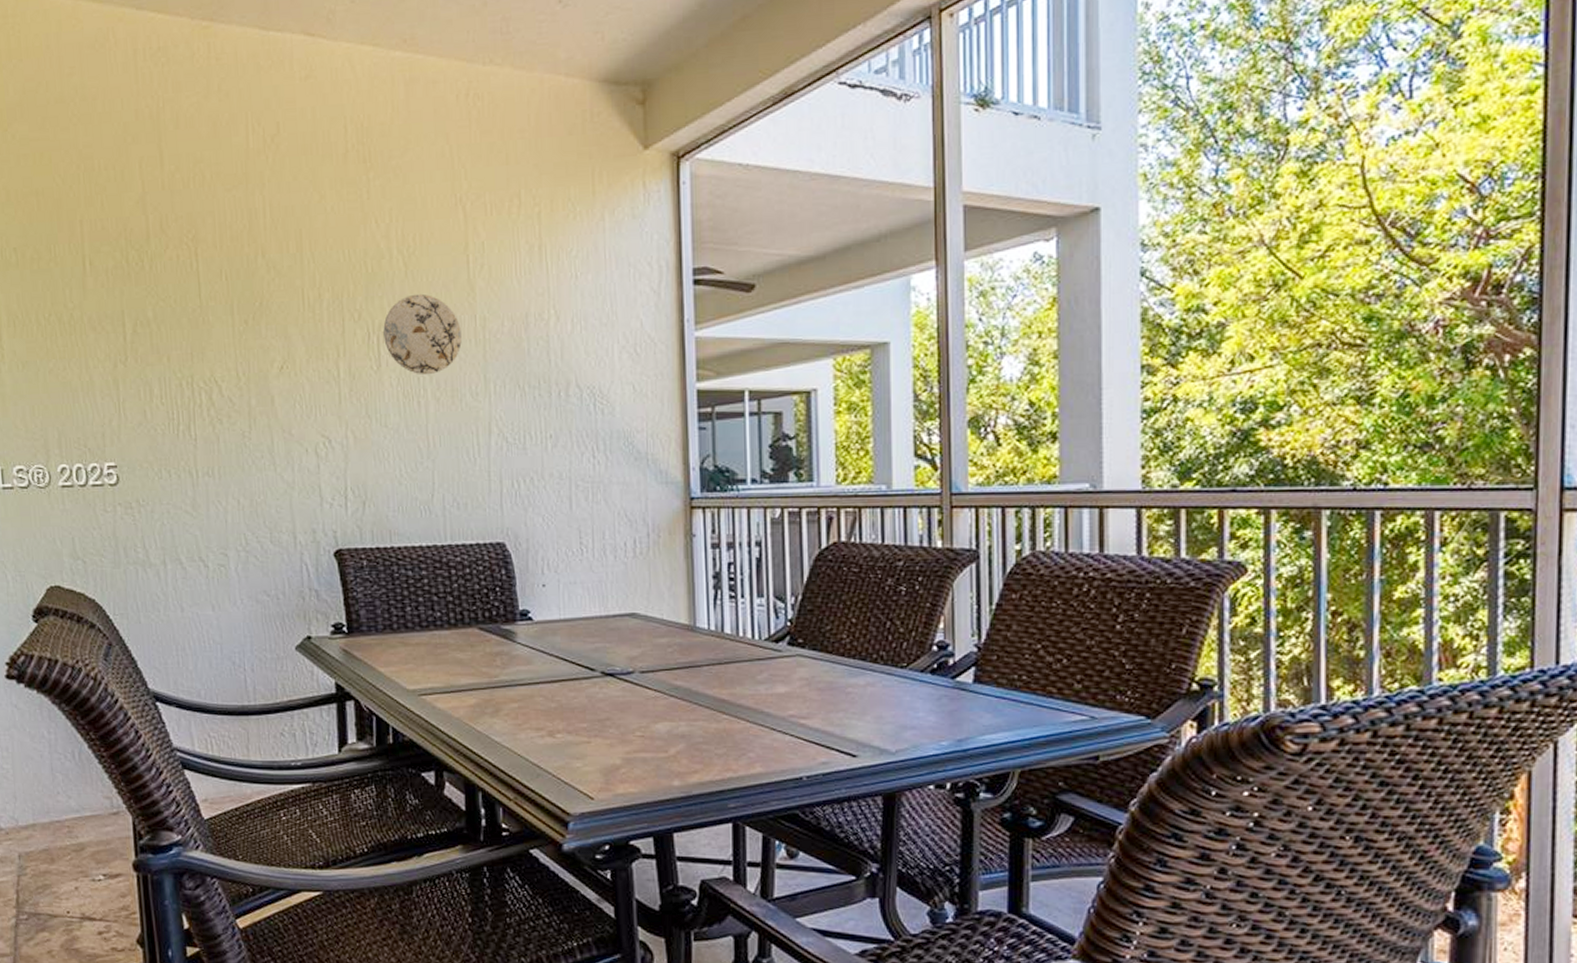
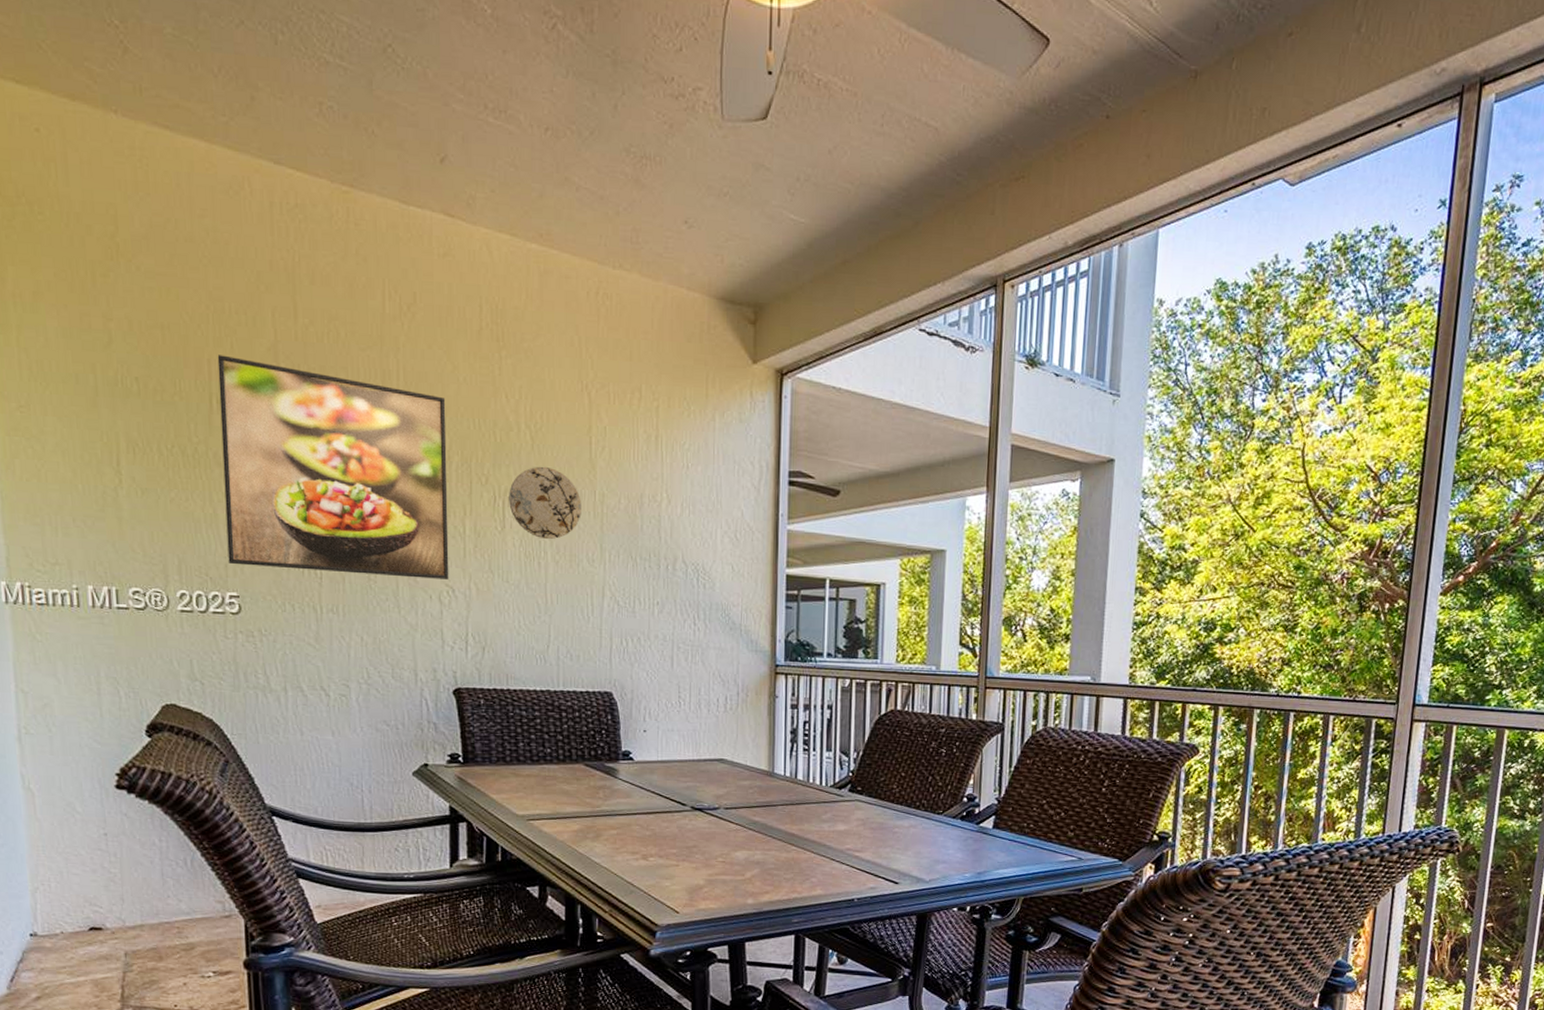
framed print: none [89,214,325,433] -> present [217,355,449,580]

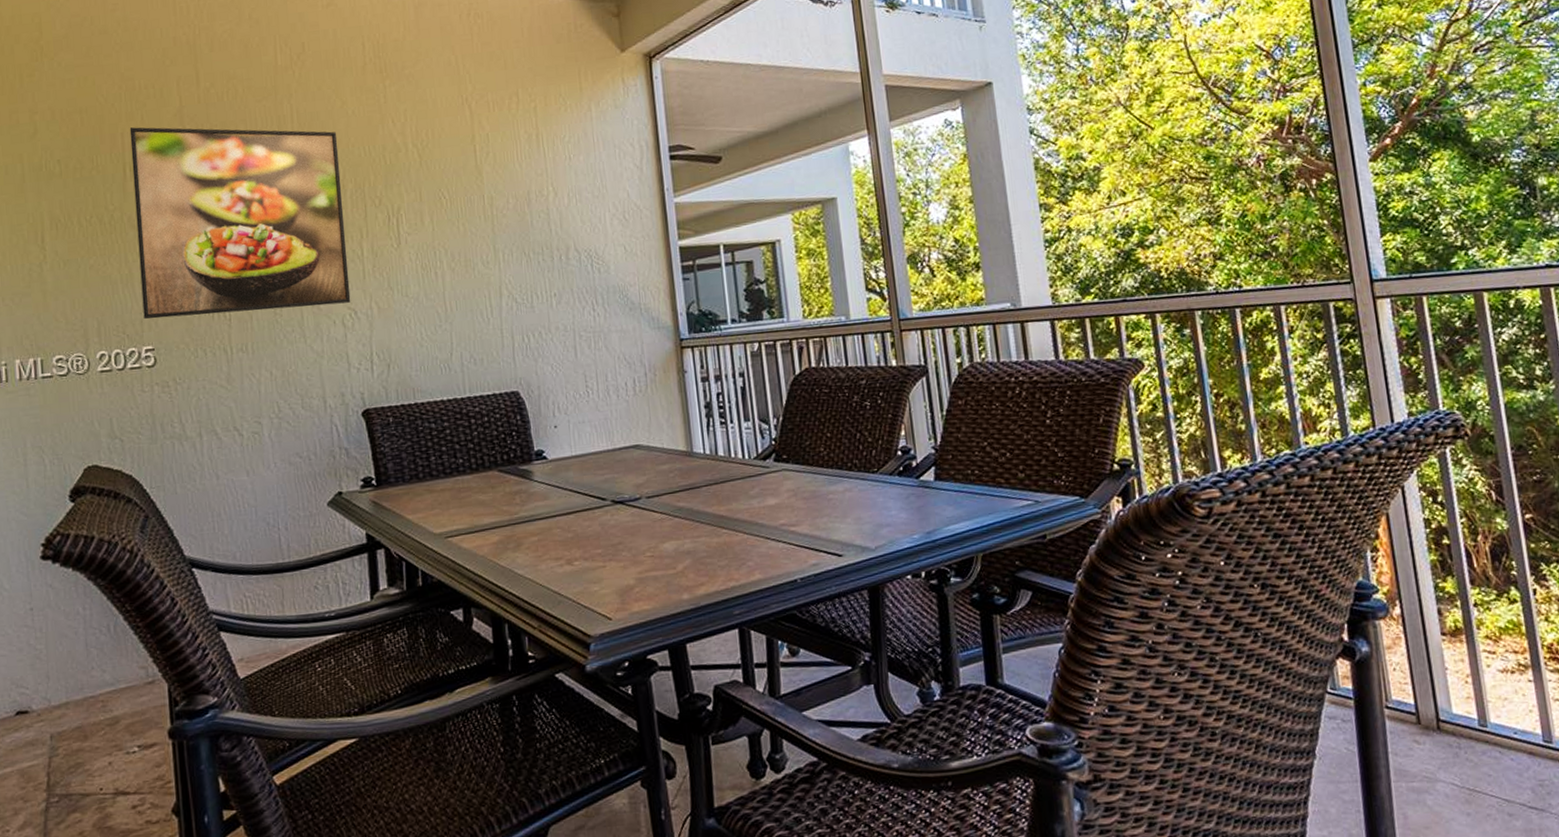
decorative plate: present [509,466,581,540] -> none [402,179,473,249]

